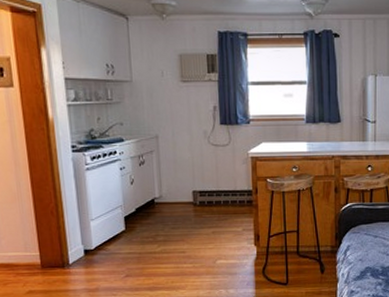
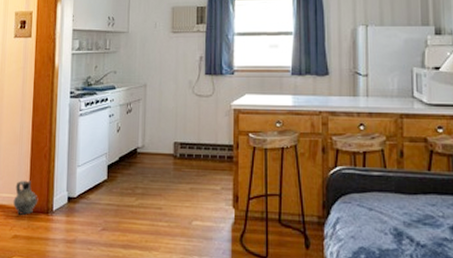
ceramic jug: none [21,238,51,271] -> present [13,180,38,215]

